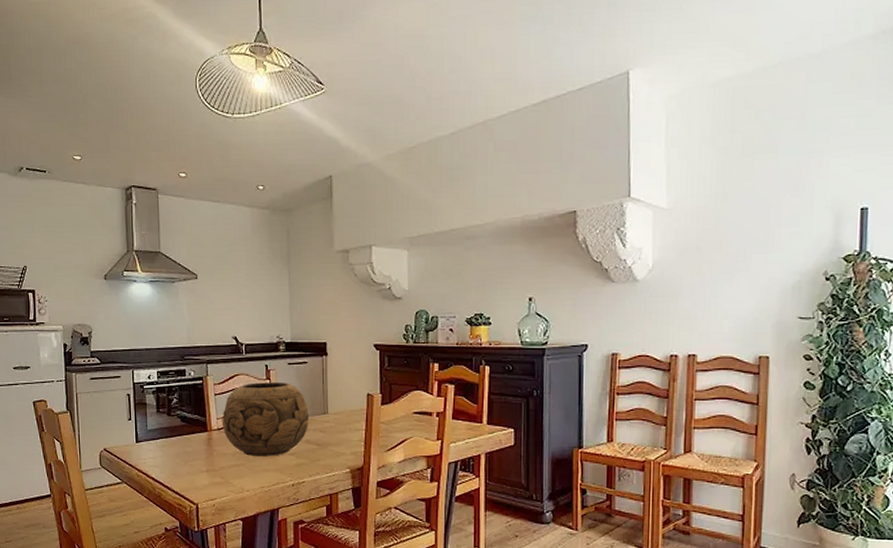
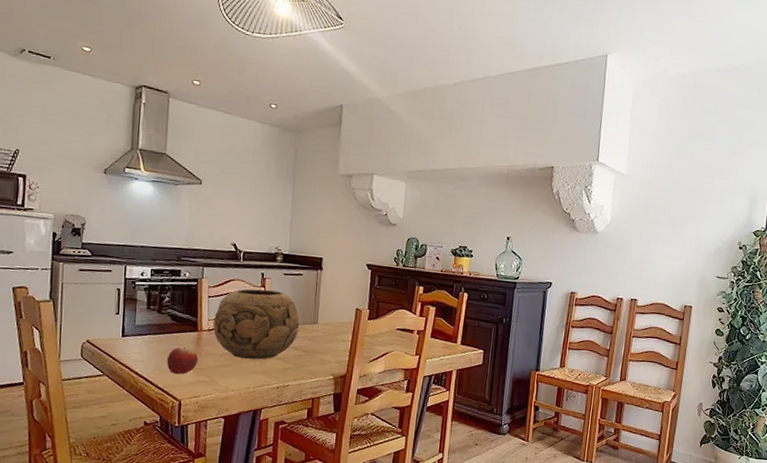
fruit: none [180,448,211,477] -> present [166,347,199,375]

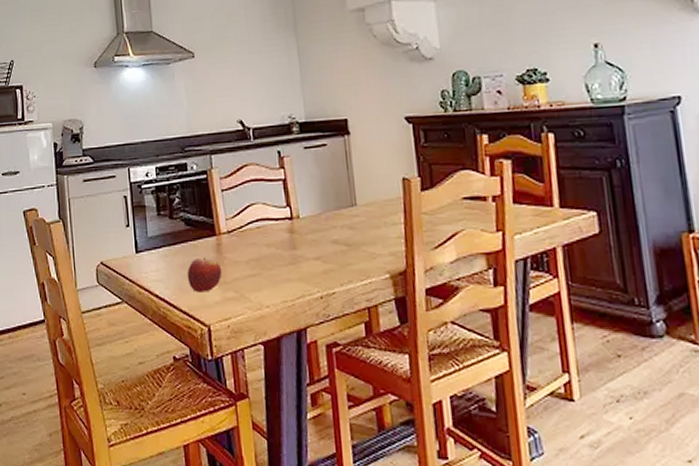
decorative bowl: present [212,288,300,360] -> none [231,171,335,263]

